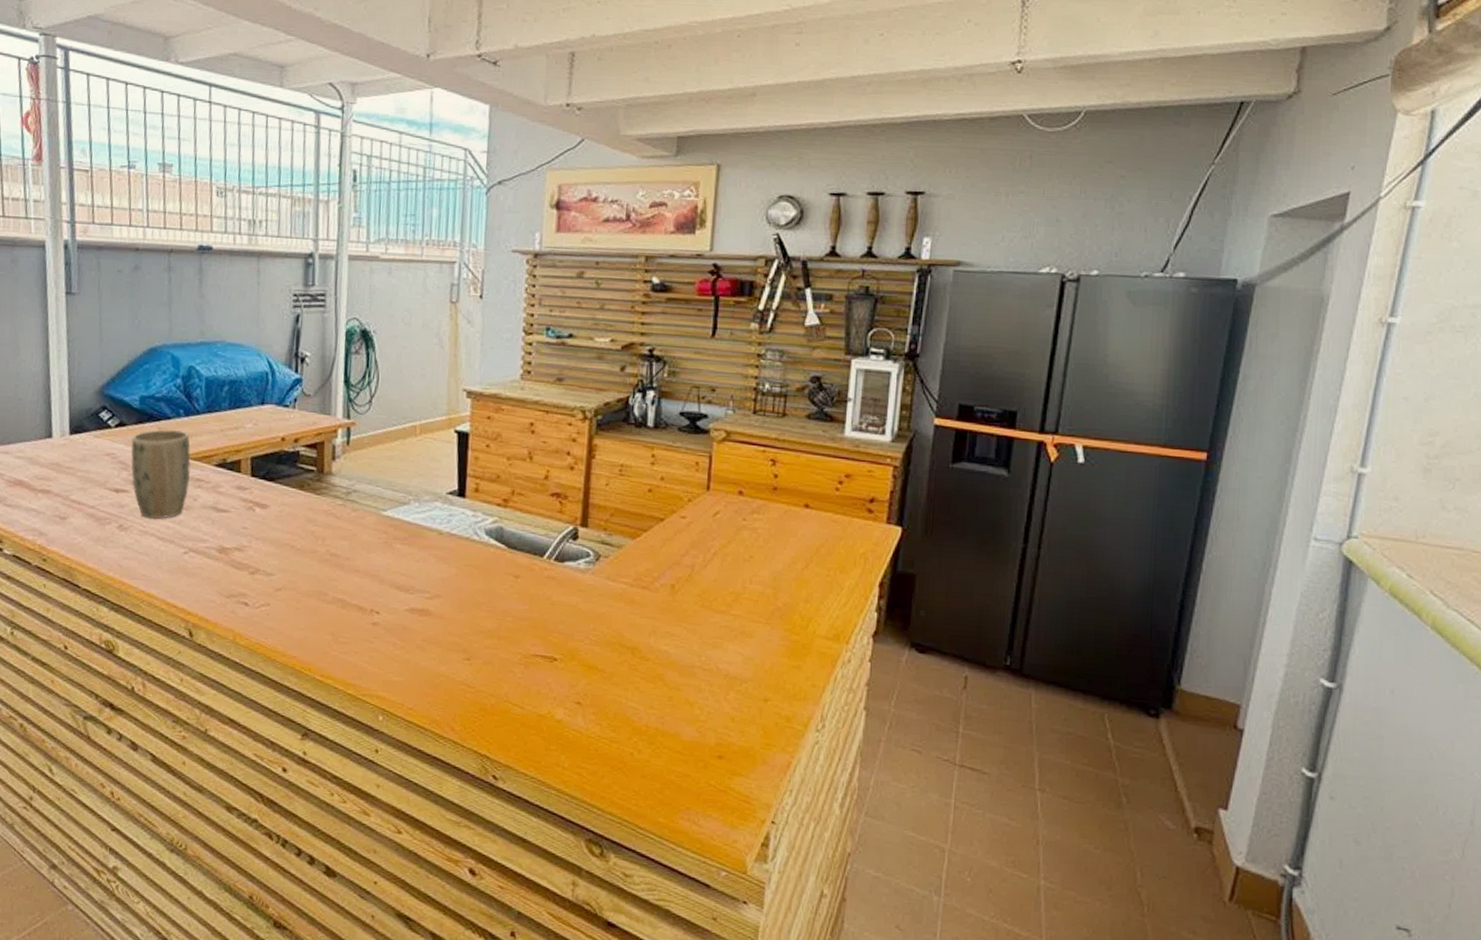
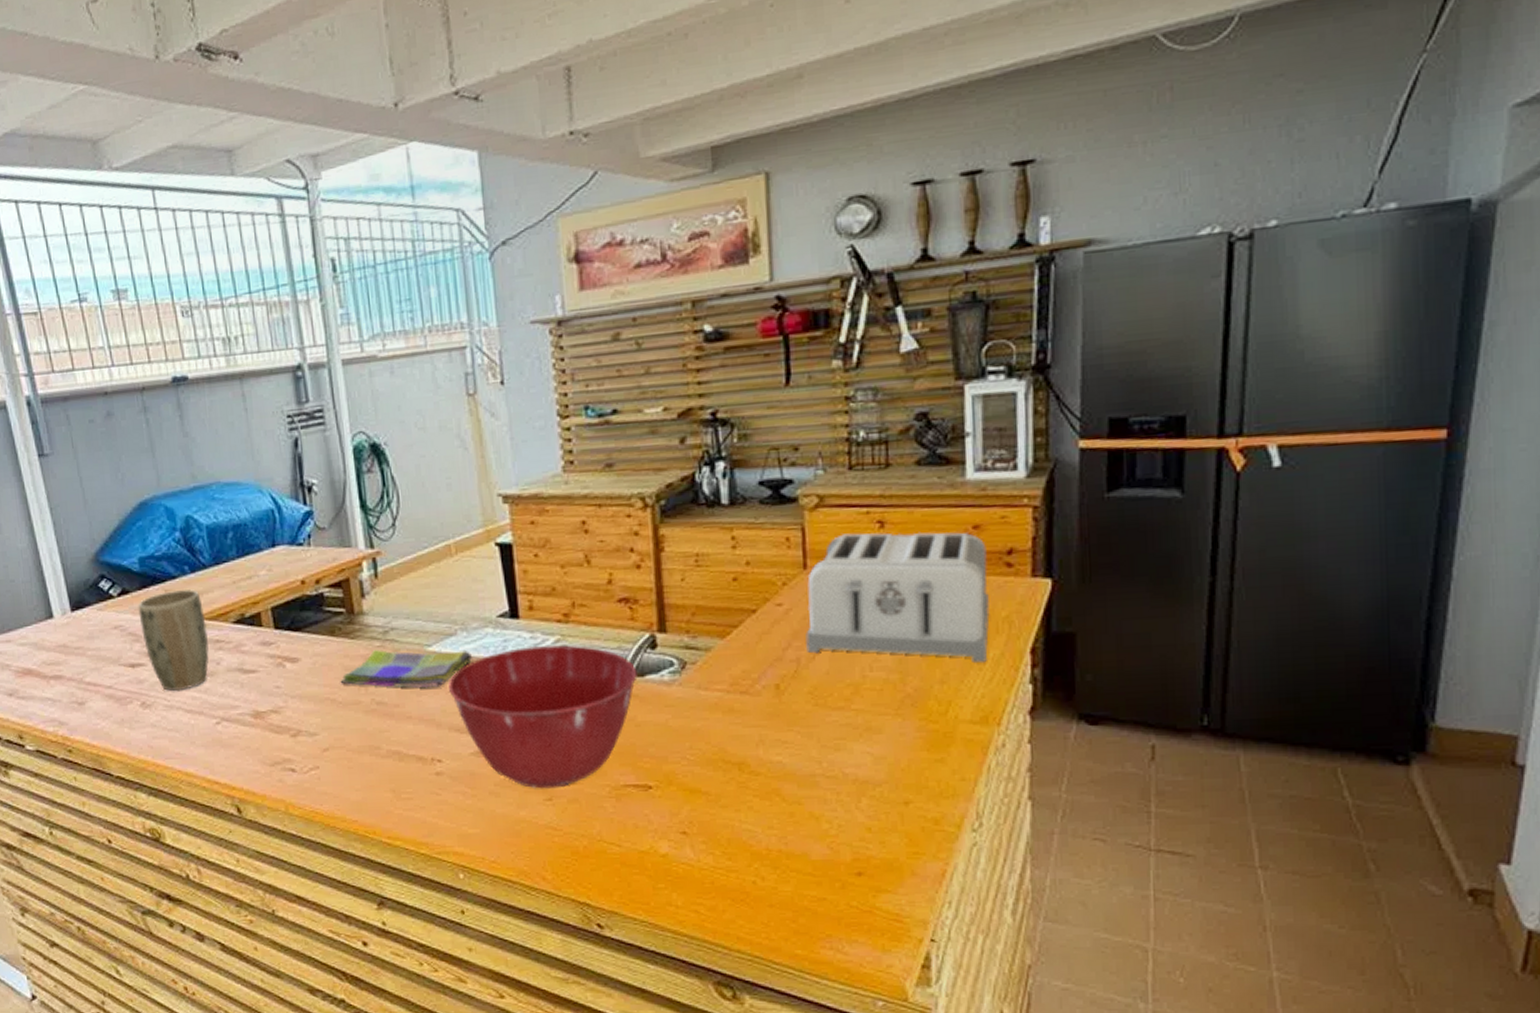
dish towel: none [301,507,420,547] -> present [340,649,472,688]
mixing bowl: none [396,523,558,650] -> present [448,644,638,789]
toaster: none [701,466,854,589] -> present [806,532,990,663]

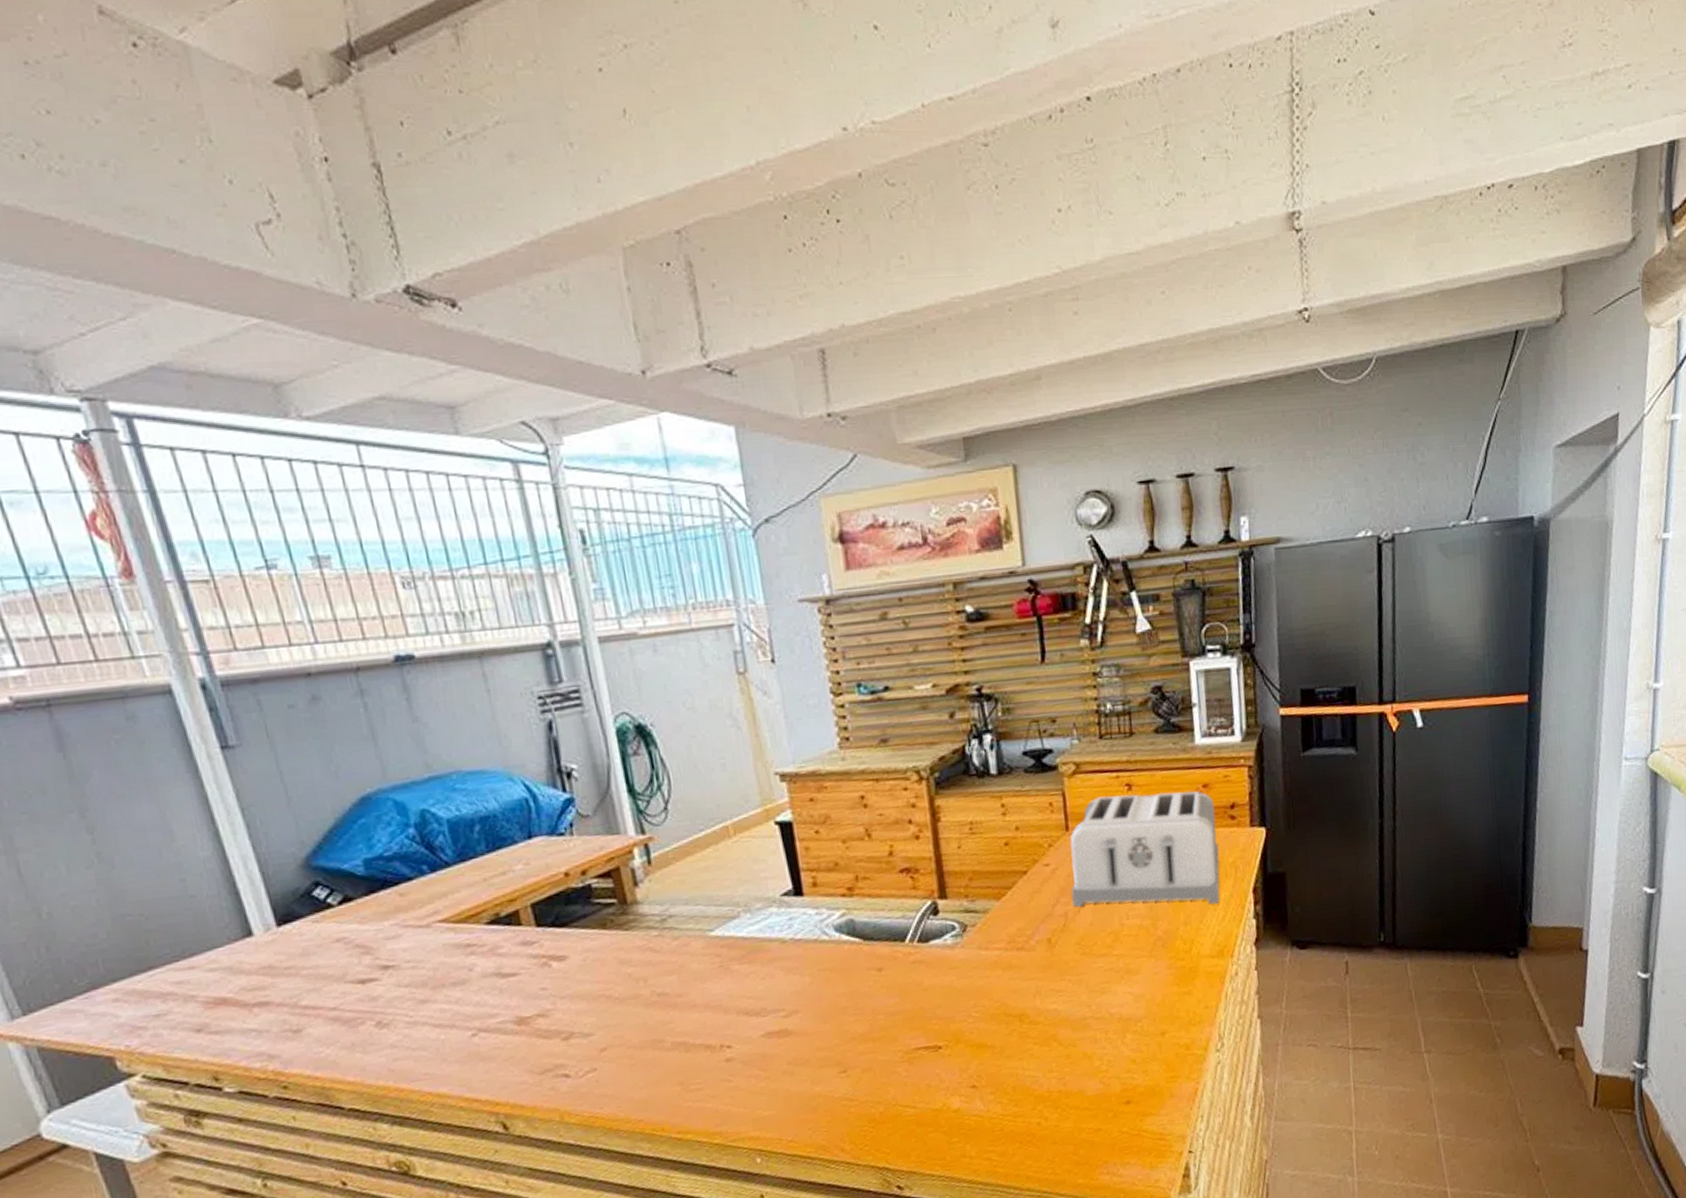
plant pot: present [138,589,209,692] -> none [365,891,459,1006]
dish towel: present [340,649,472,688] -> none [615,931,757,979]
mixing bowl: present [448,644,638,789] -> none [734,918,922,1063]

